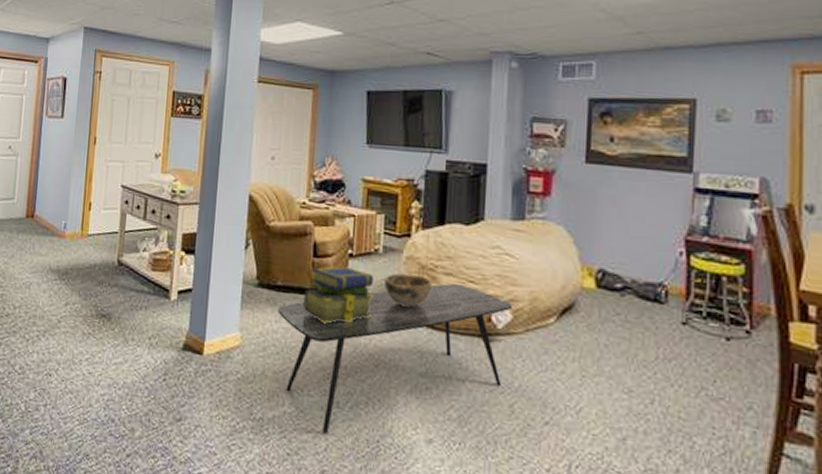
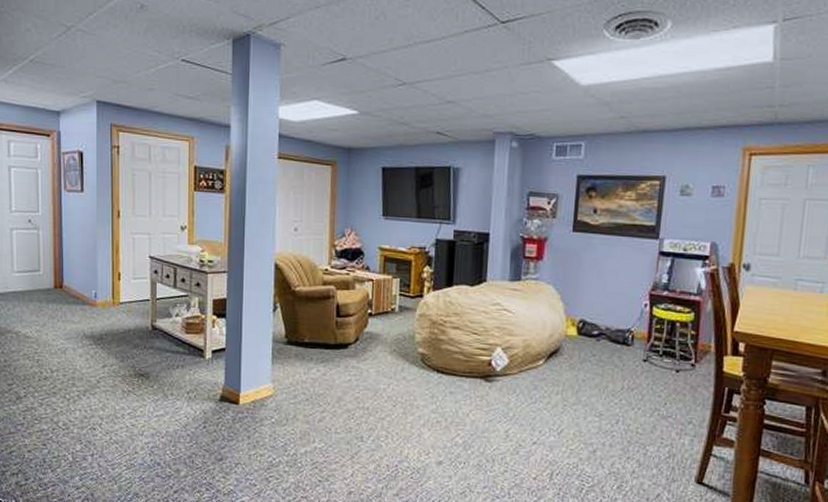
coffee table: present [278,283,513,434] -> none [306,335,510,463]
stack of books: present [303,266,375,324] -> none [328,324,392,373]
decorative bowl: present [383,273,432,307] -> none [399,329,441,356]

